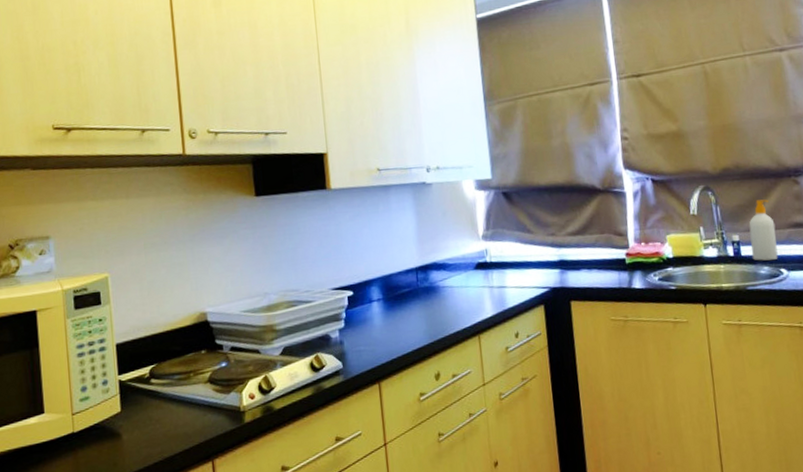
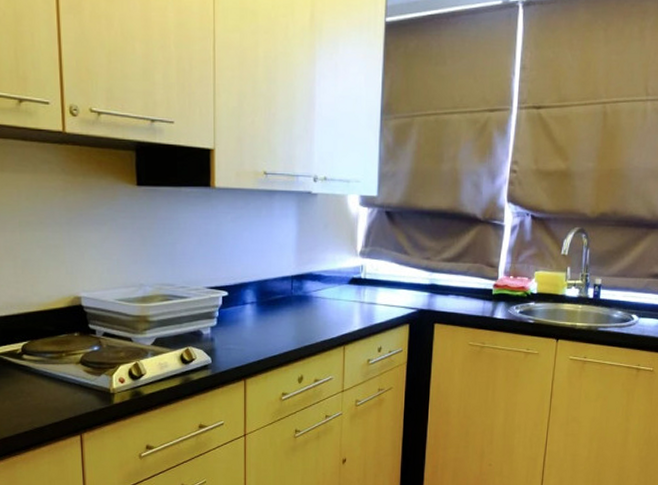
soap bottle: present [749,199,778,261] -> none [609,248,637,305]

